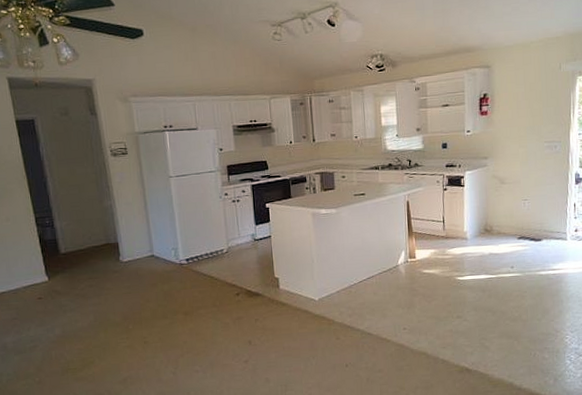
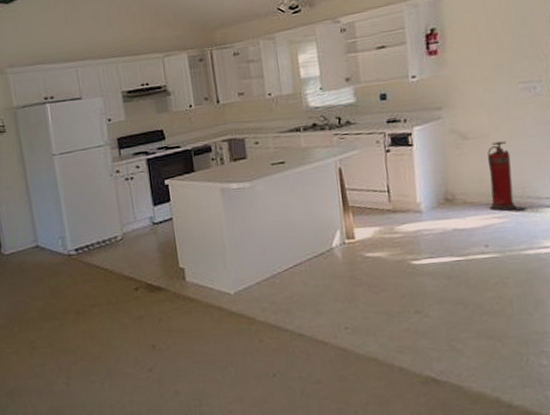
fire extinguisher: none [516,187,536,241] -> present [487,141,516,211]

